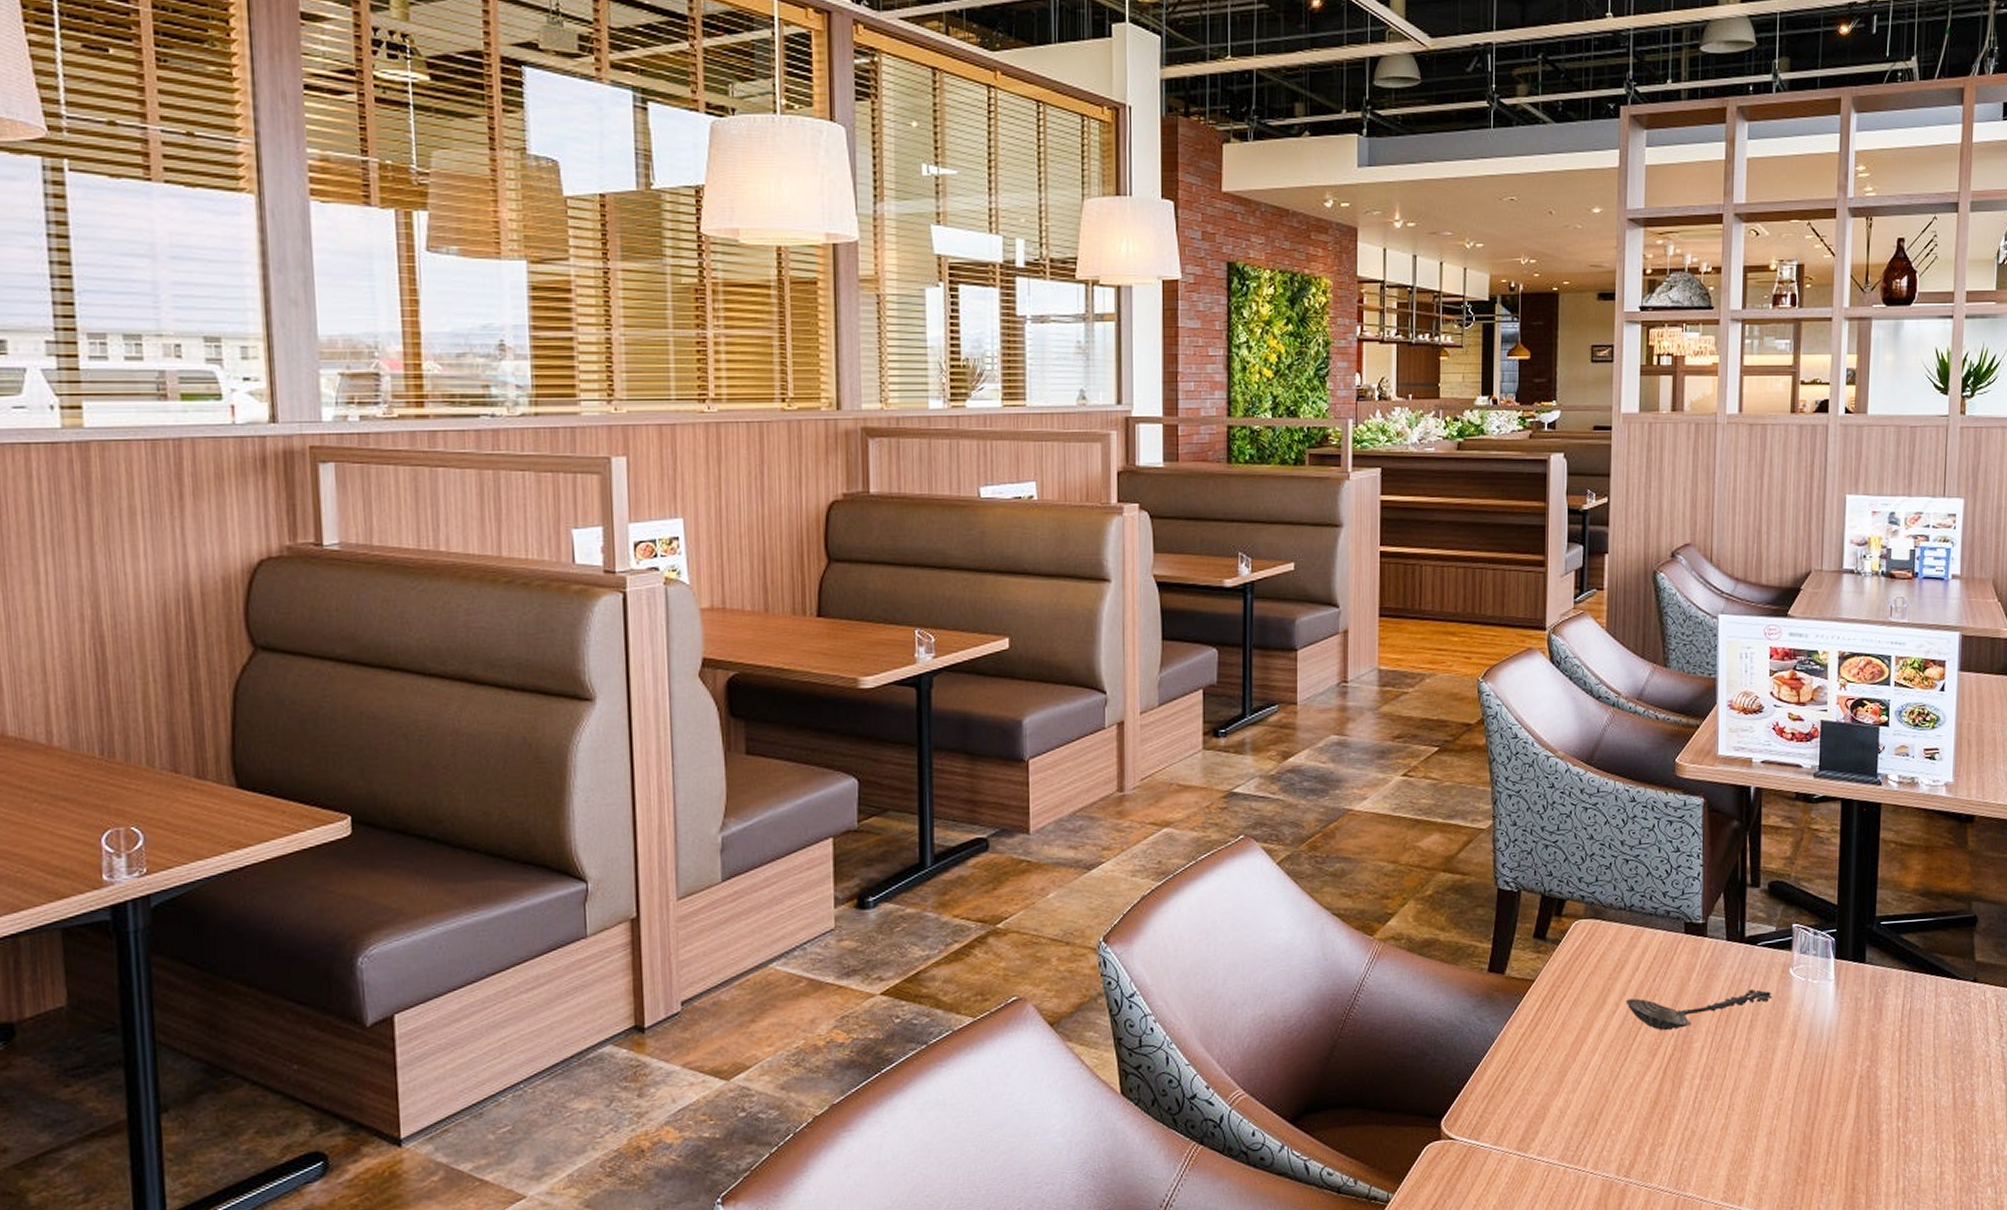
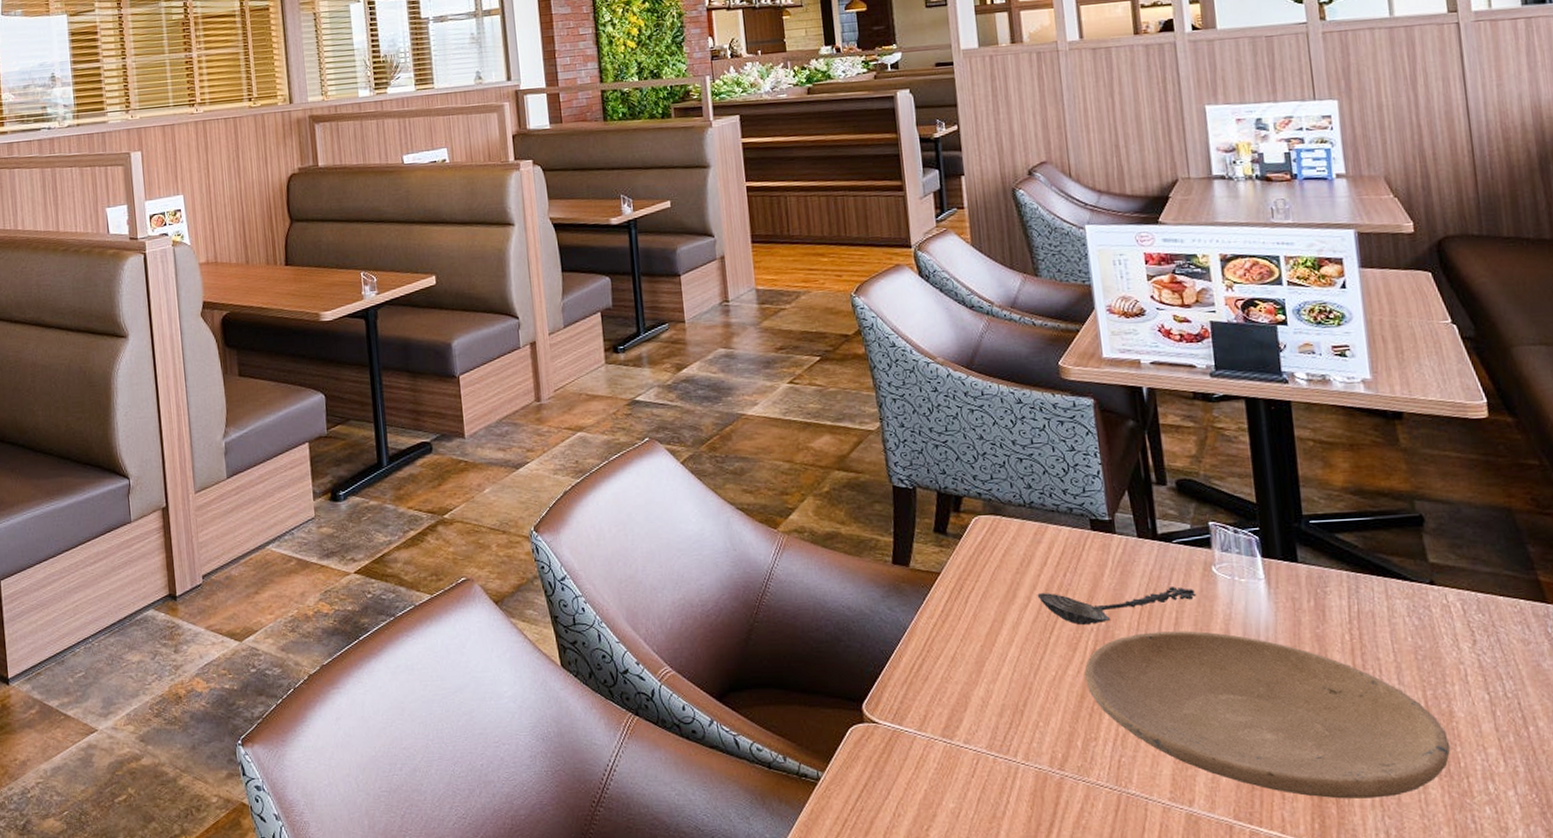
plate: none [1659,1033,1968,1189] -> present [1083,631,1451,799]

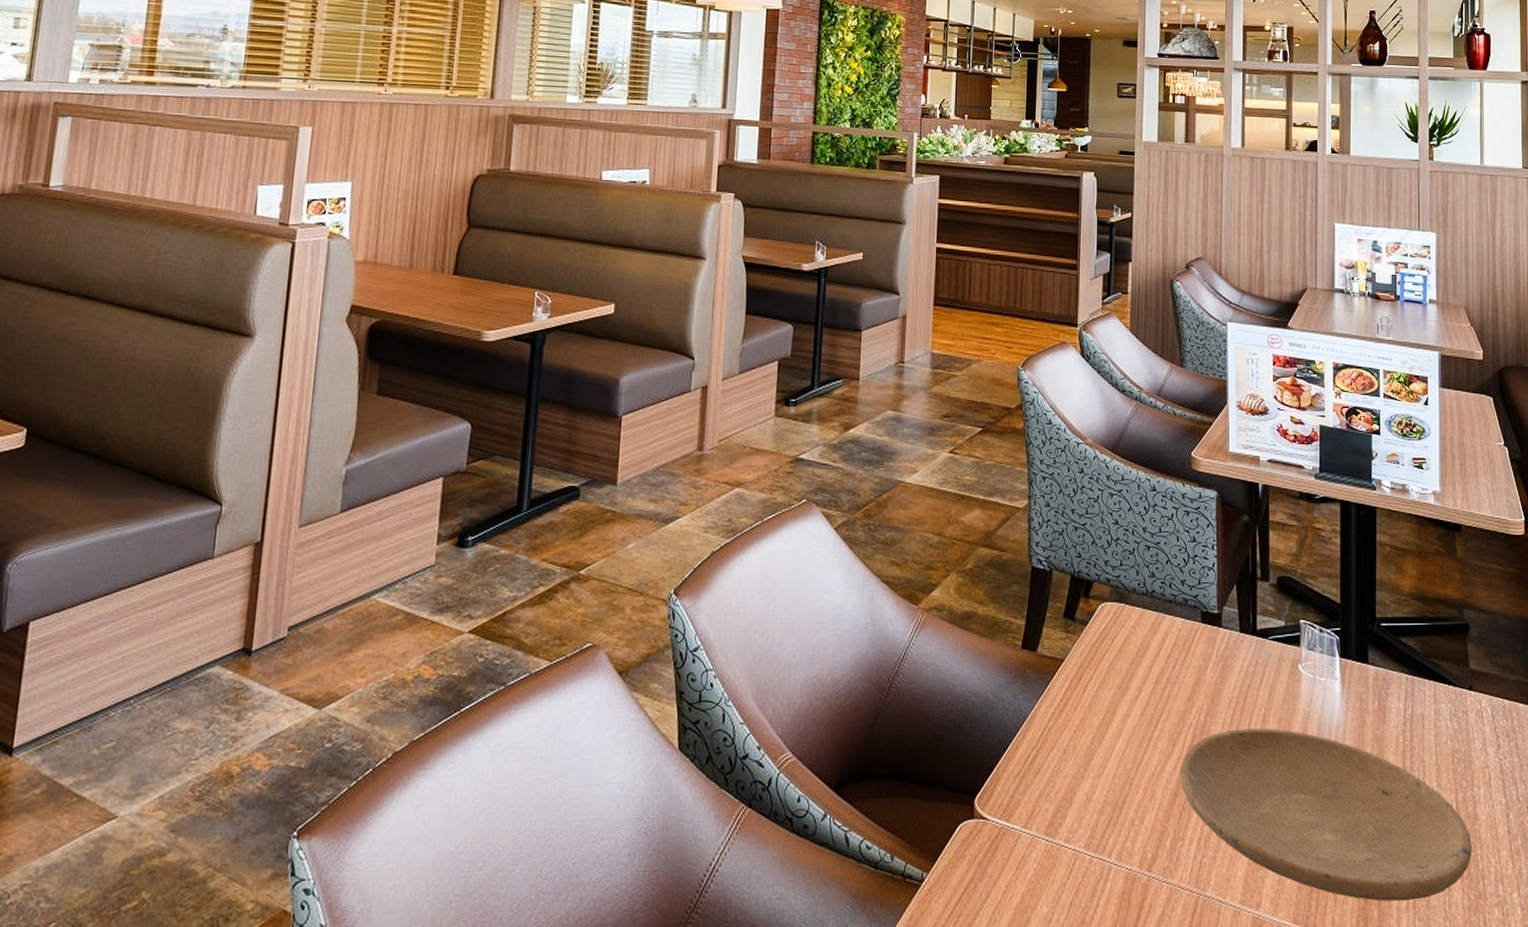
spoon: present [1037,587,1197,626] -> none [1147,683,1283,720]

